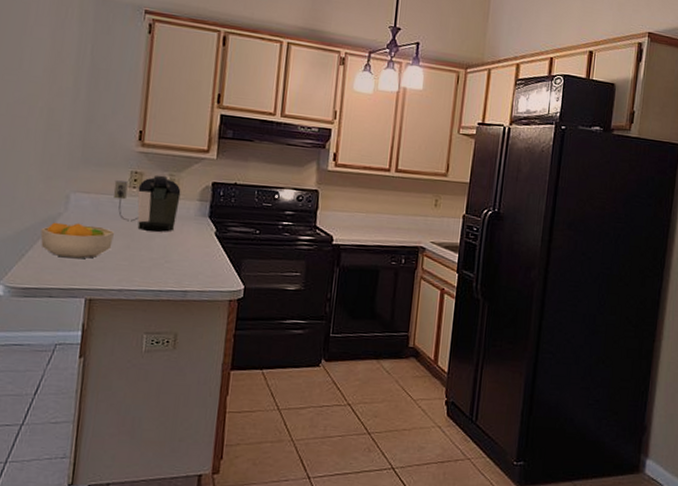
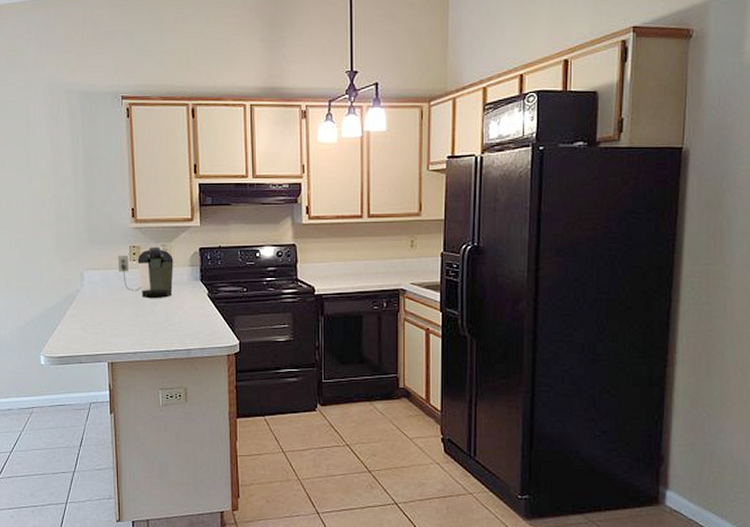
fruit bowl: present [40,222,114,259] -> none [65,297,123,328]

